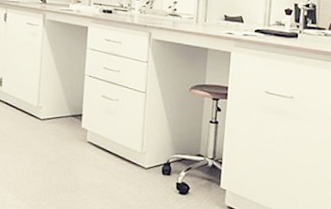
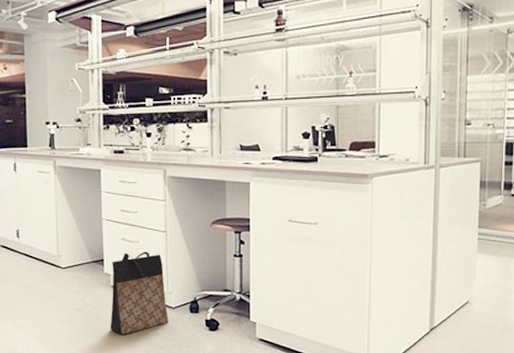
bag: none [81,109,140,191] -> present [110,251,168,335]

